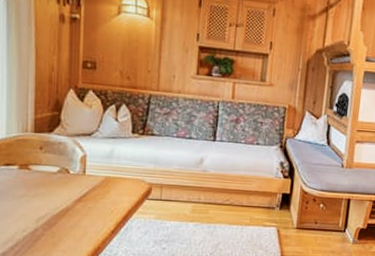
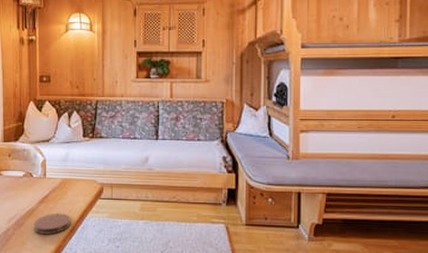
coaster: none [67,213,113,236] -> present [33,213,71,234]

